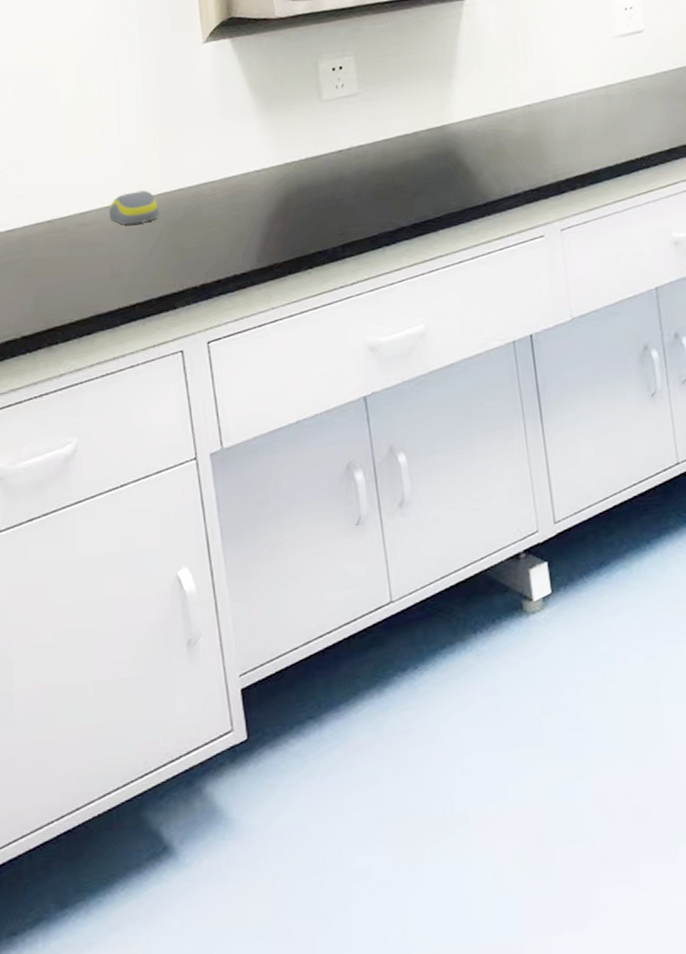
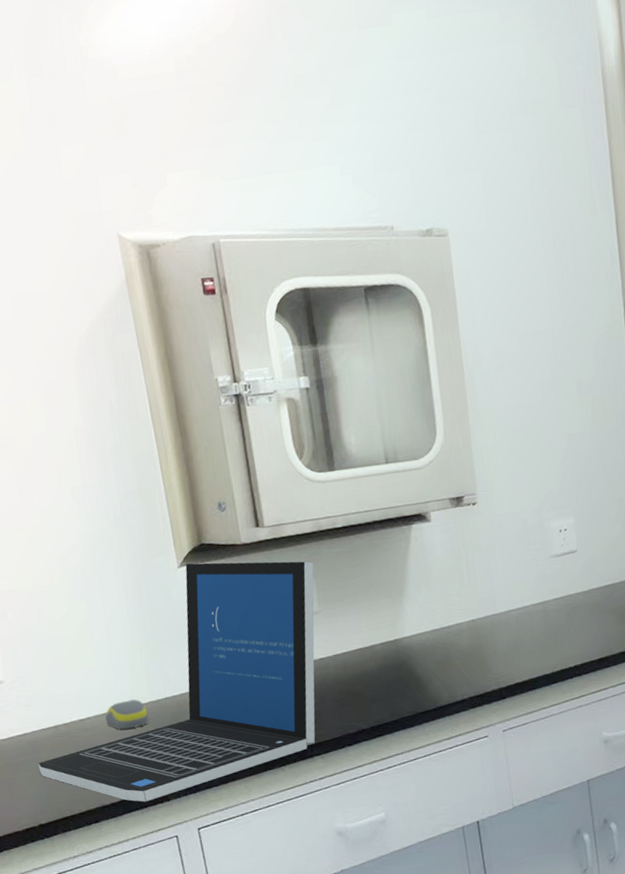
laptop: none [27,38,355,310] -> present [38,561,316,802]

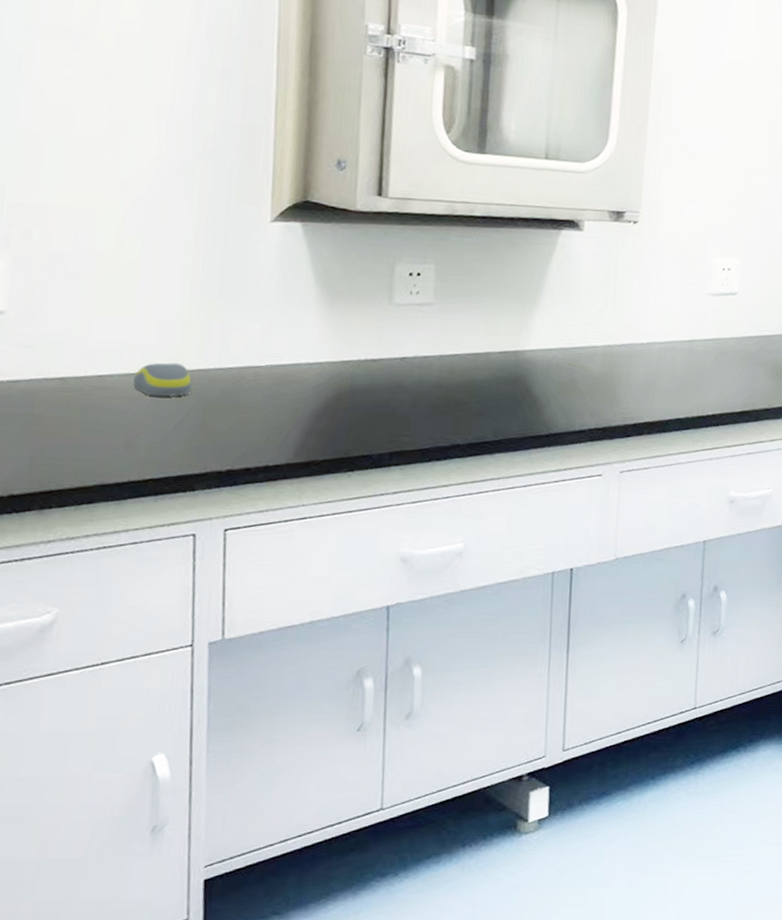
laptop: present [38,561,316,802] -> none [26,219,439,488]

